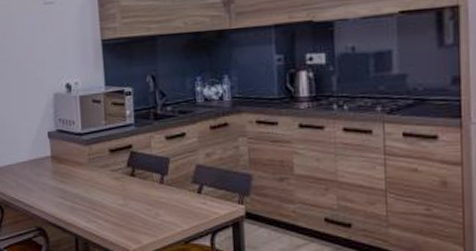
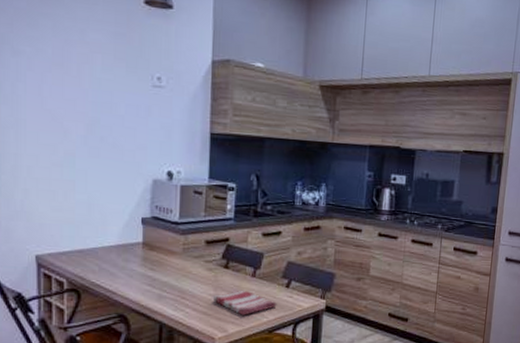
dish towel: none [122,198,190,225] -> present [212,290,277,316]

